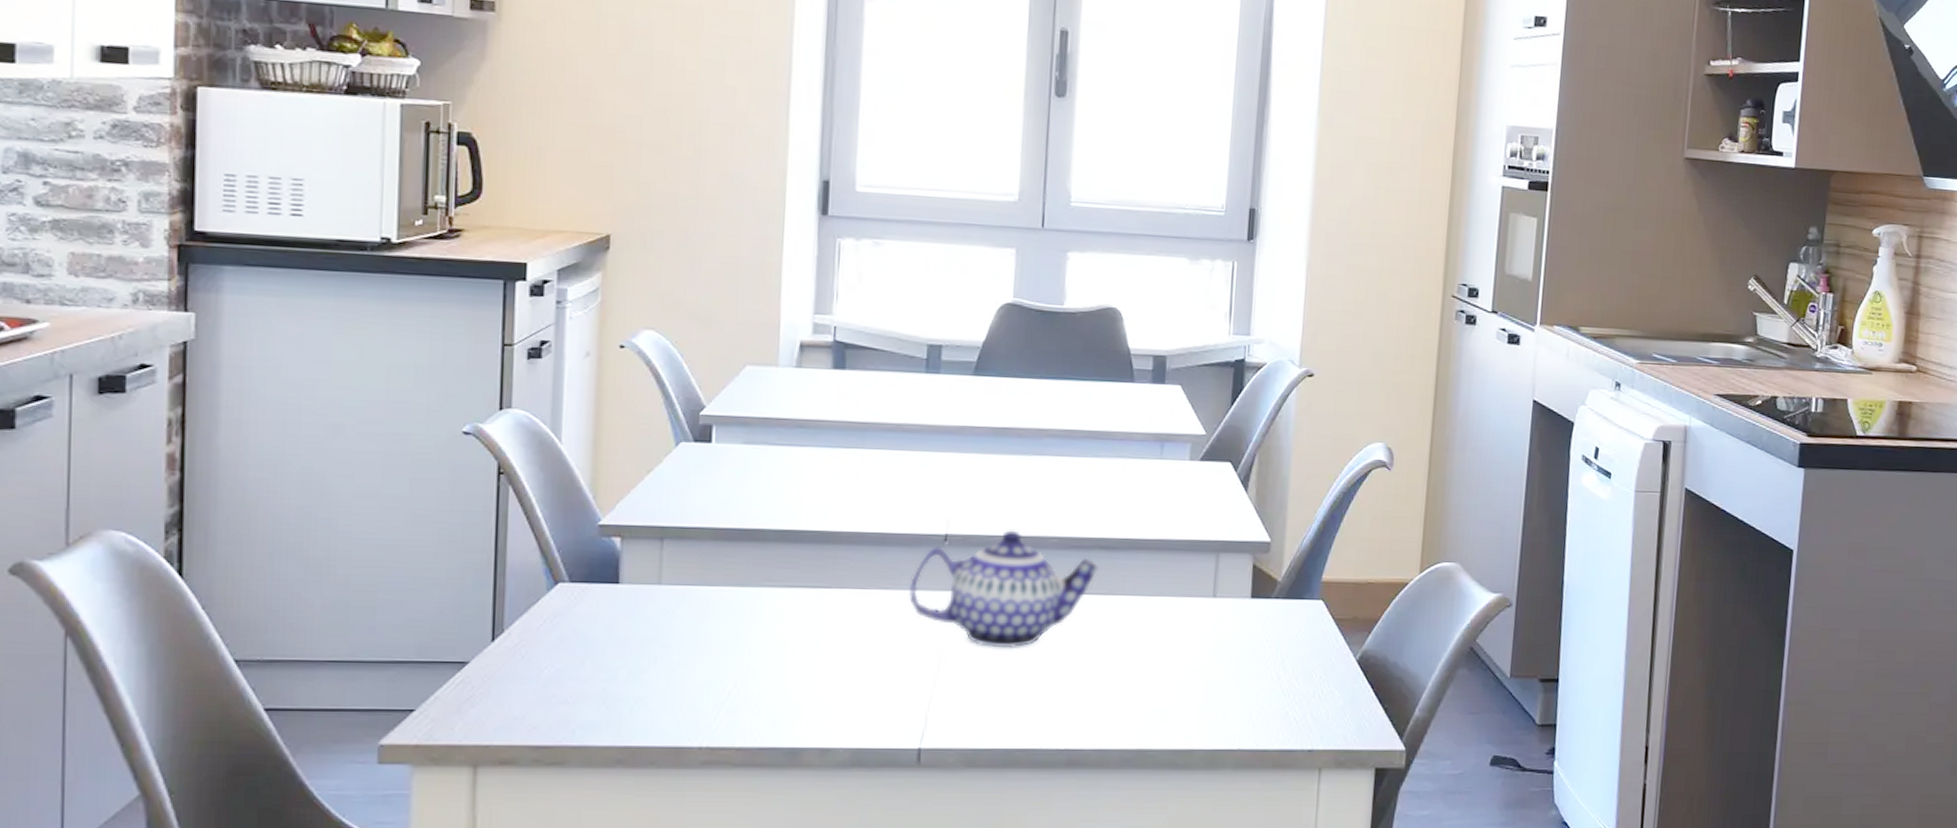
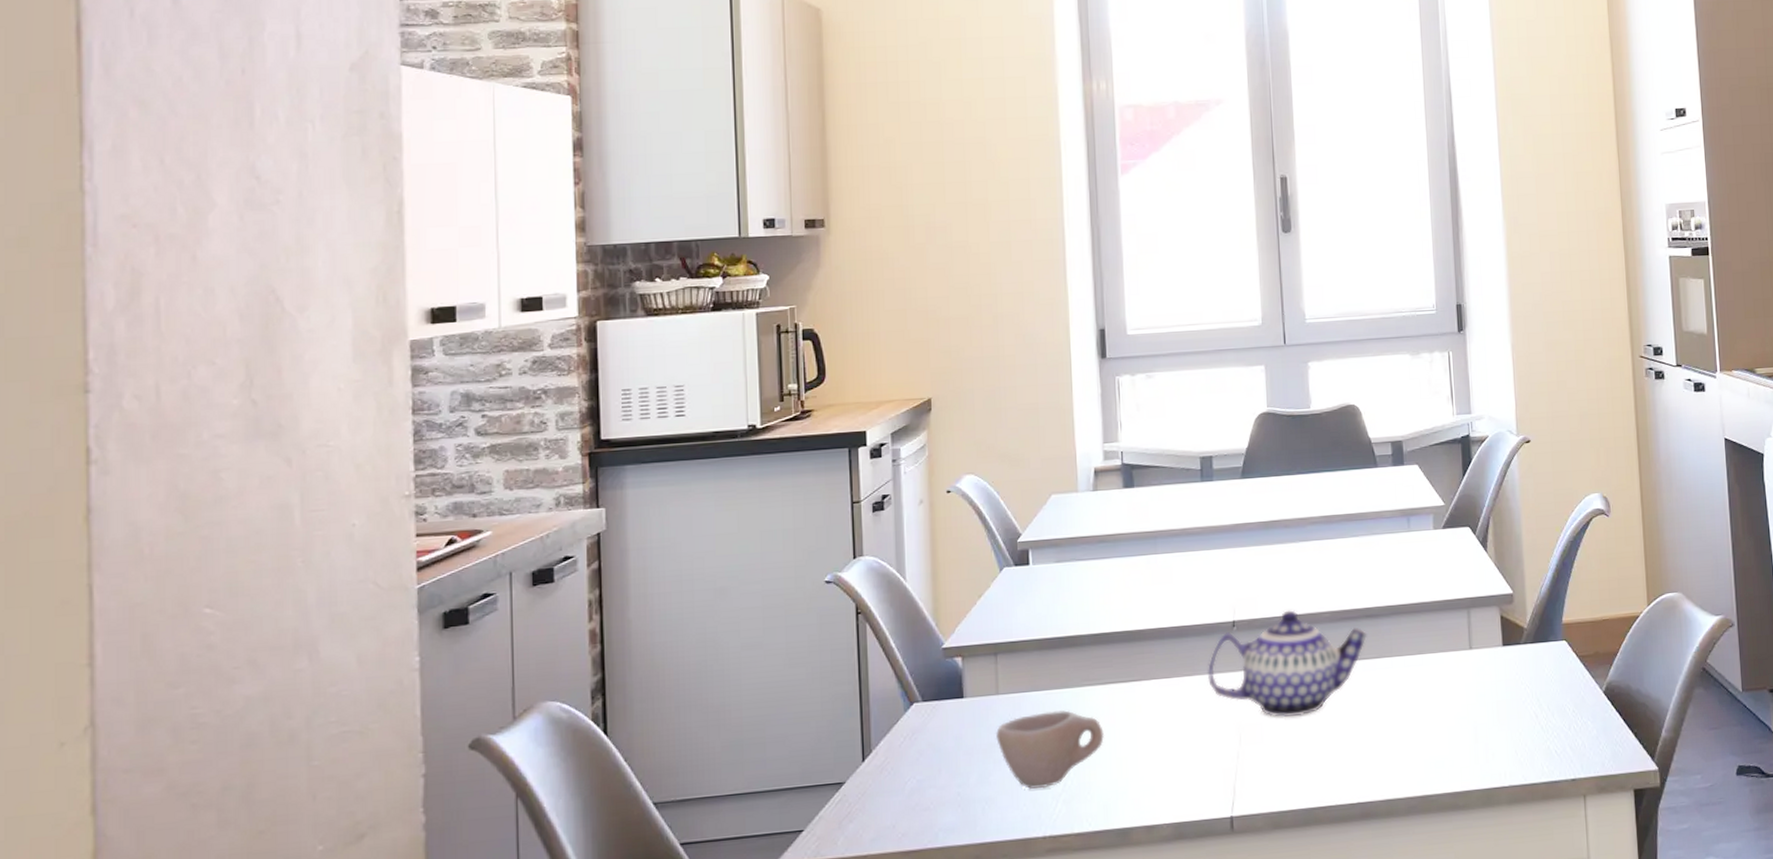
cup: none [654,610,781,695] -> present [996,710,1104,789]

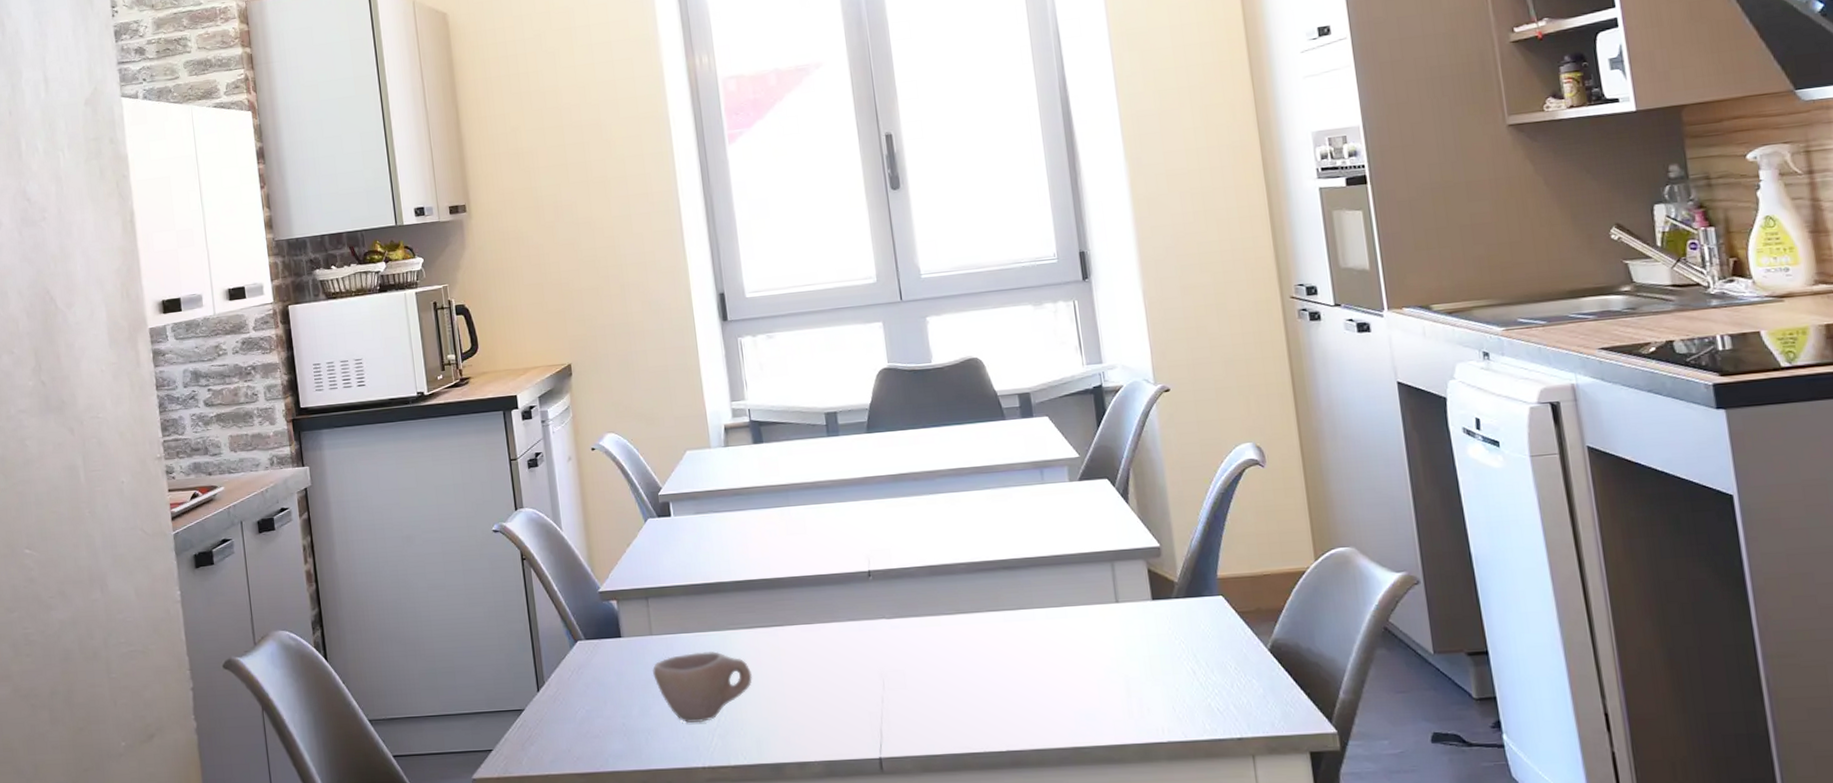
teapot: present [1208,610,1368,718] -> none [846,561,1006,665]

